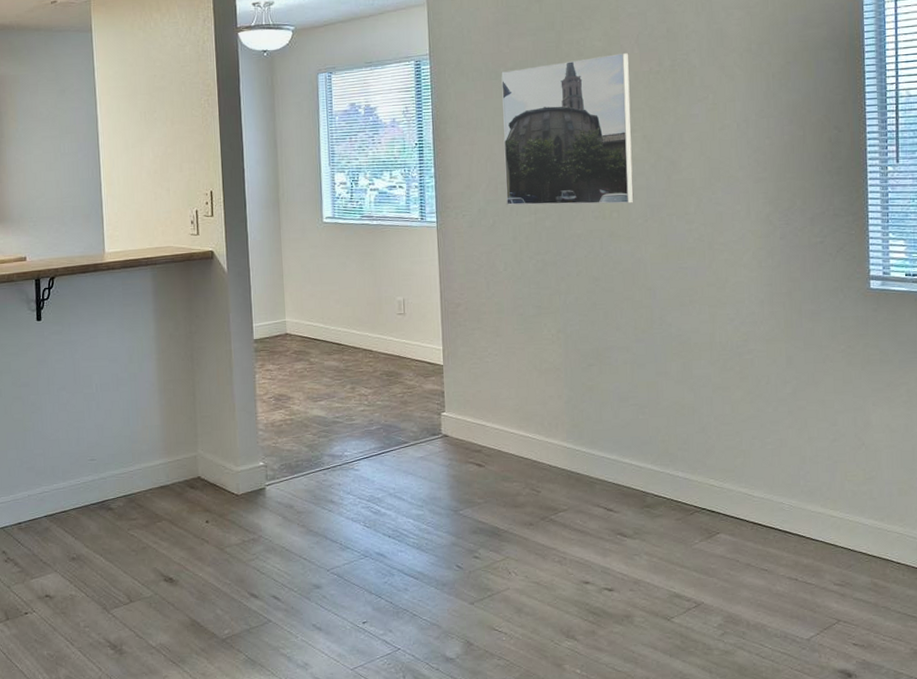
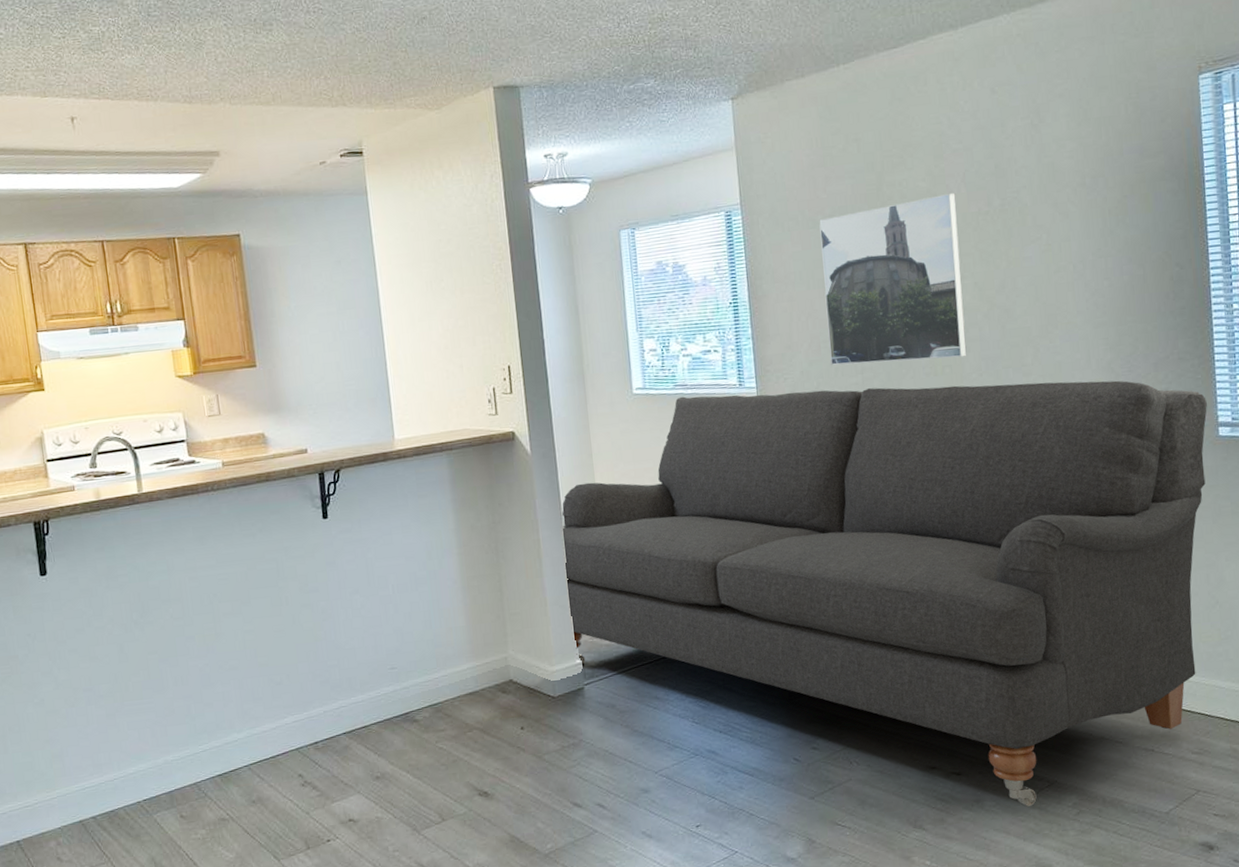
sofa: none [252,227,860,625] -> present [561,380,1207,806]

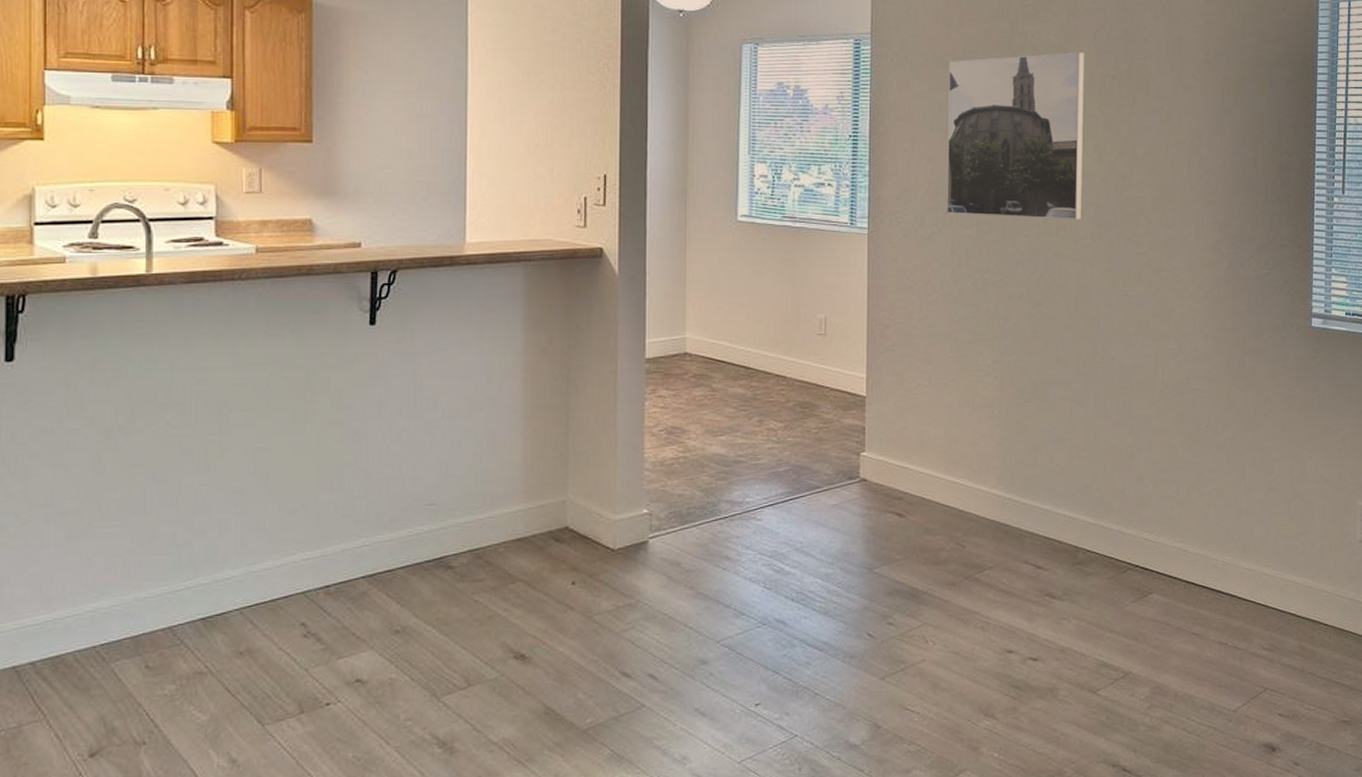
sofa: present [561,380,1207,806] -> none [643,229,1303,698]

